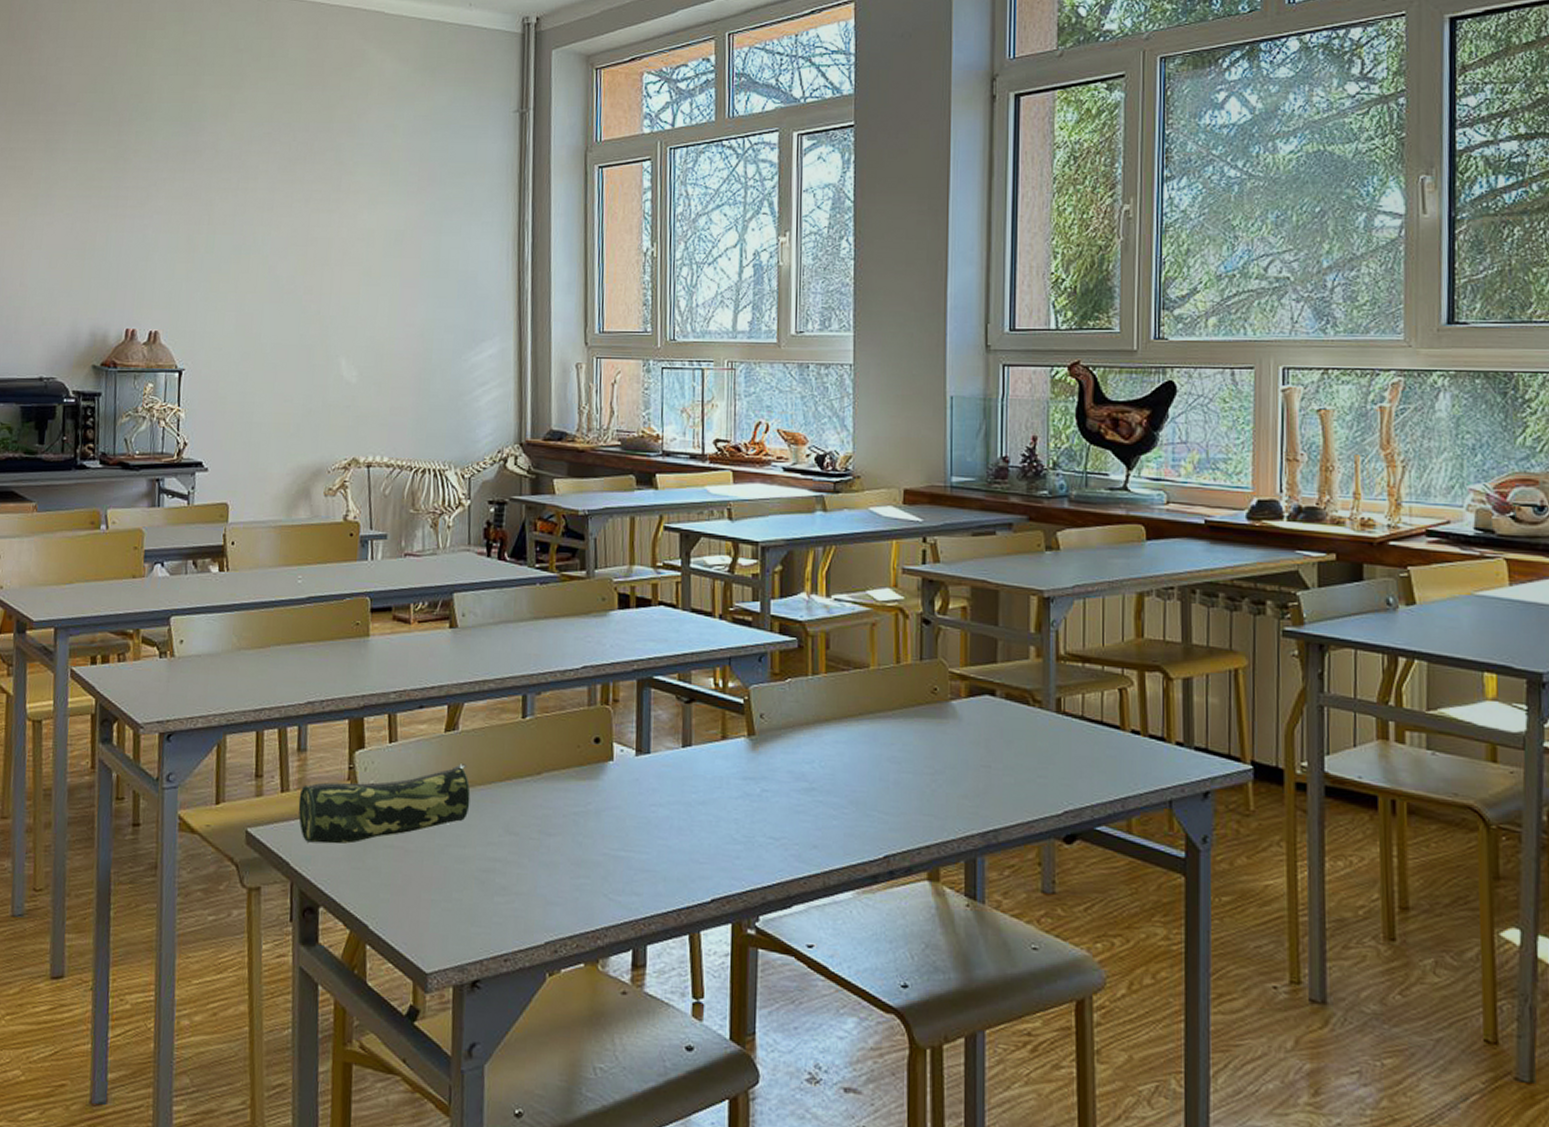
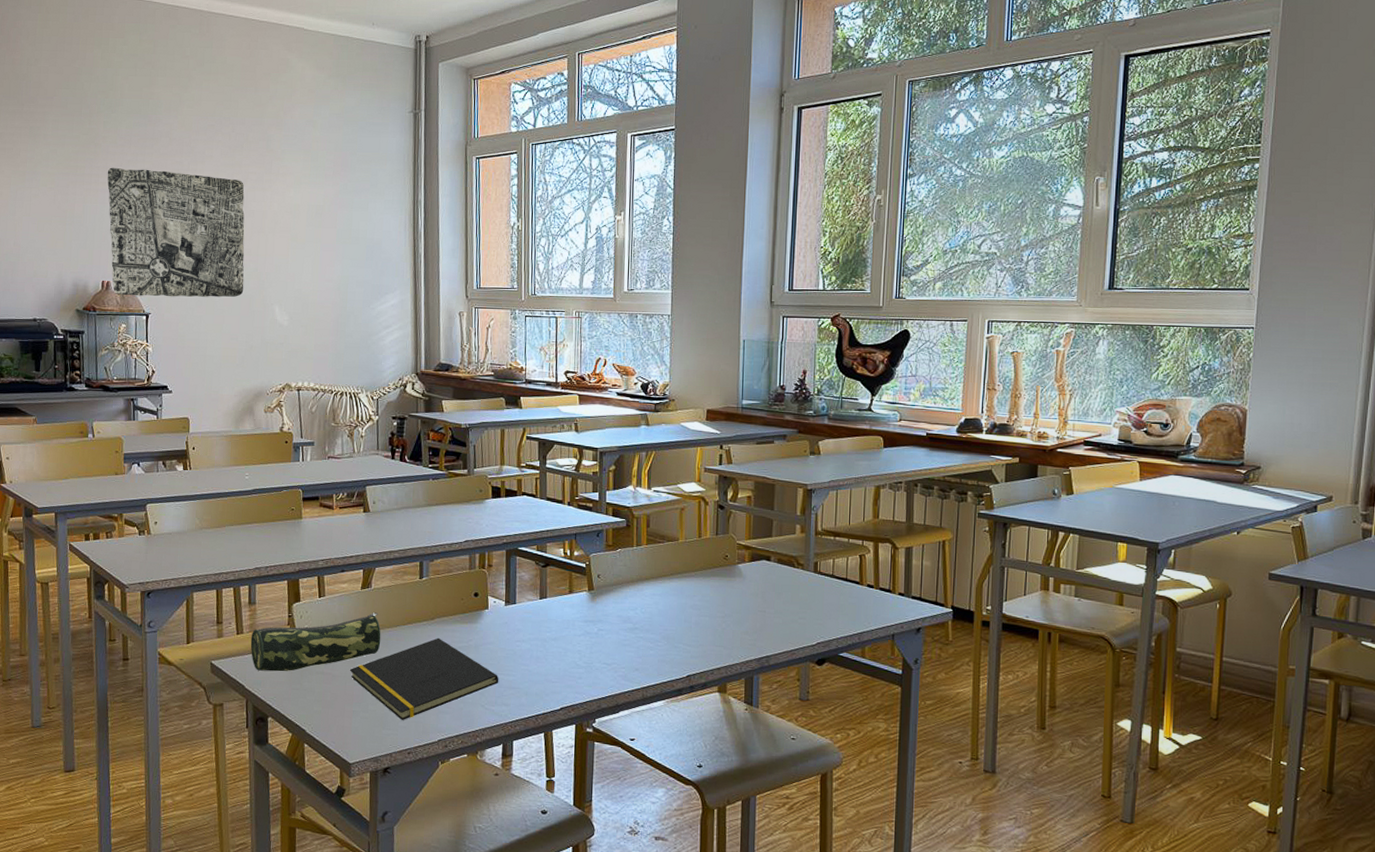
map: none [137,187,306,349] -> present [107,167,245,298]
notepad: none [427,799,628,914] -> present [349,637,499,720]

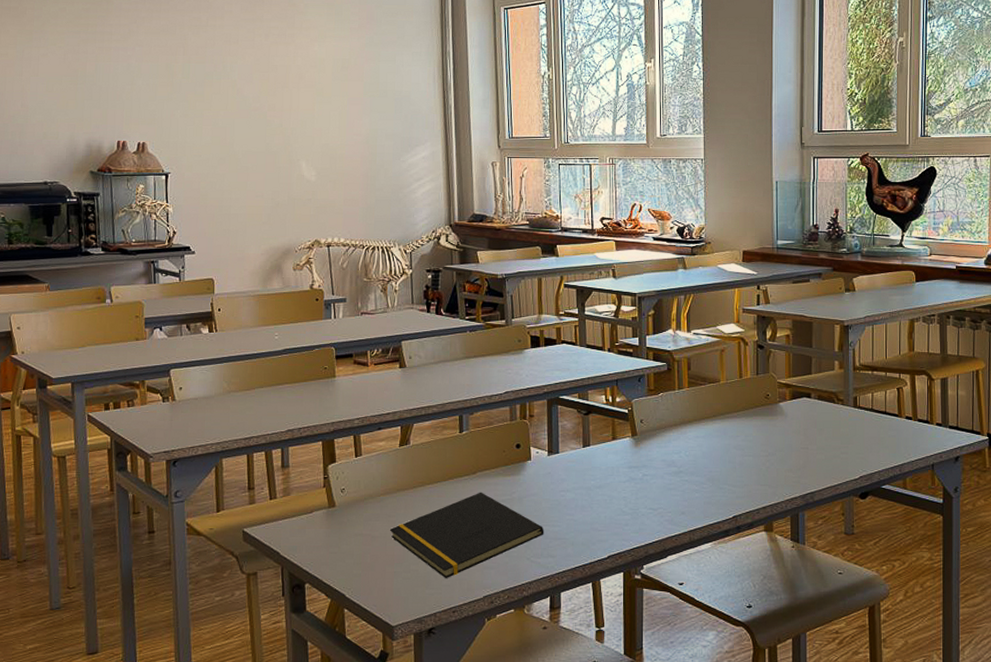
map: present [107,167,245,298] -> none [120,24,269,156]
pencil case: present [250,612,381,672] -> none [284,470,422,536]

